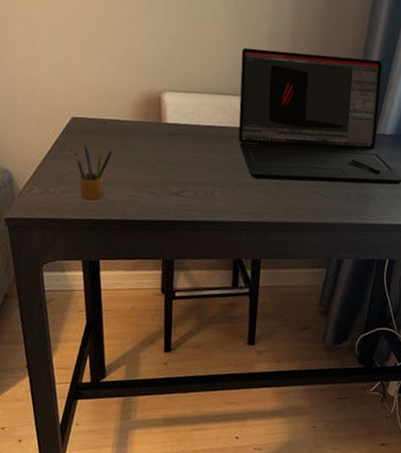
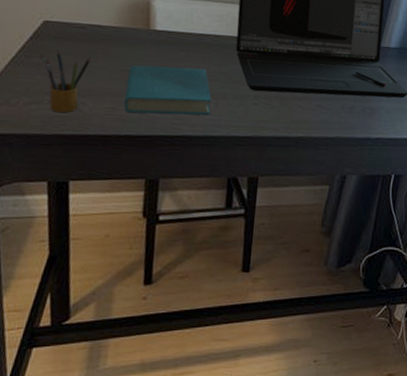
book: none [142,156,218,202] -> present [124,64,212,115]

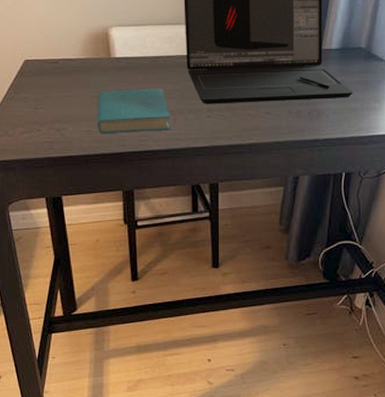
pencil box: present [40,50,91,113] -> none [25,85,66,139]

